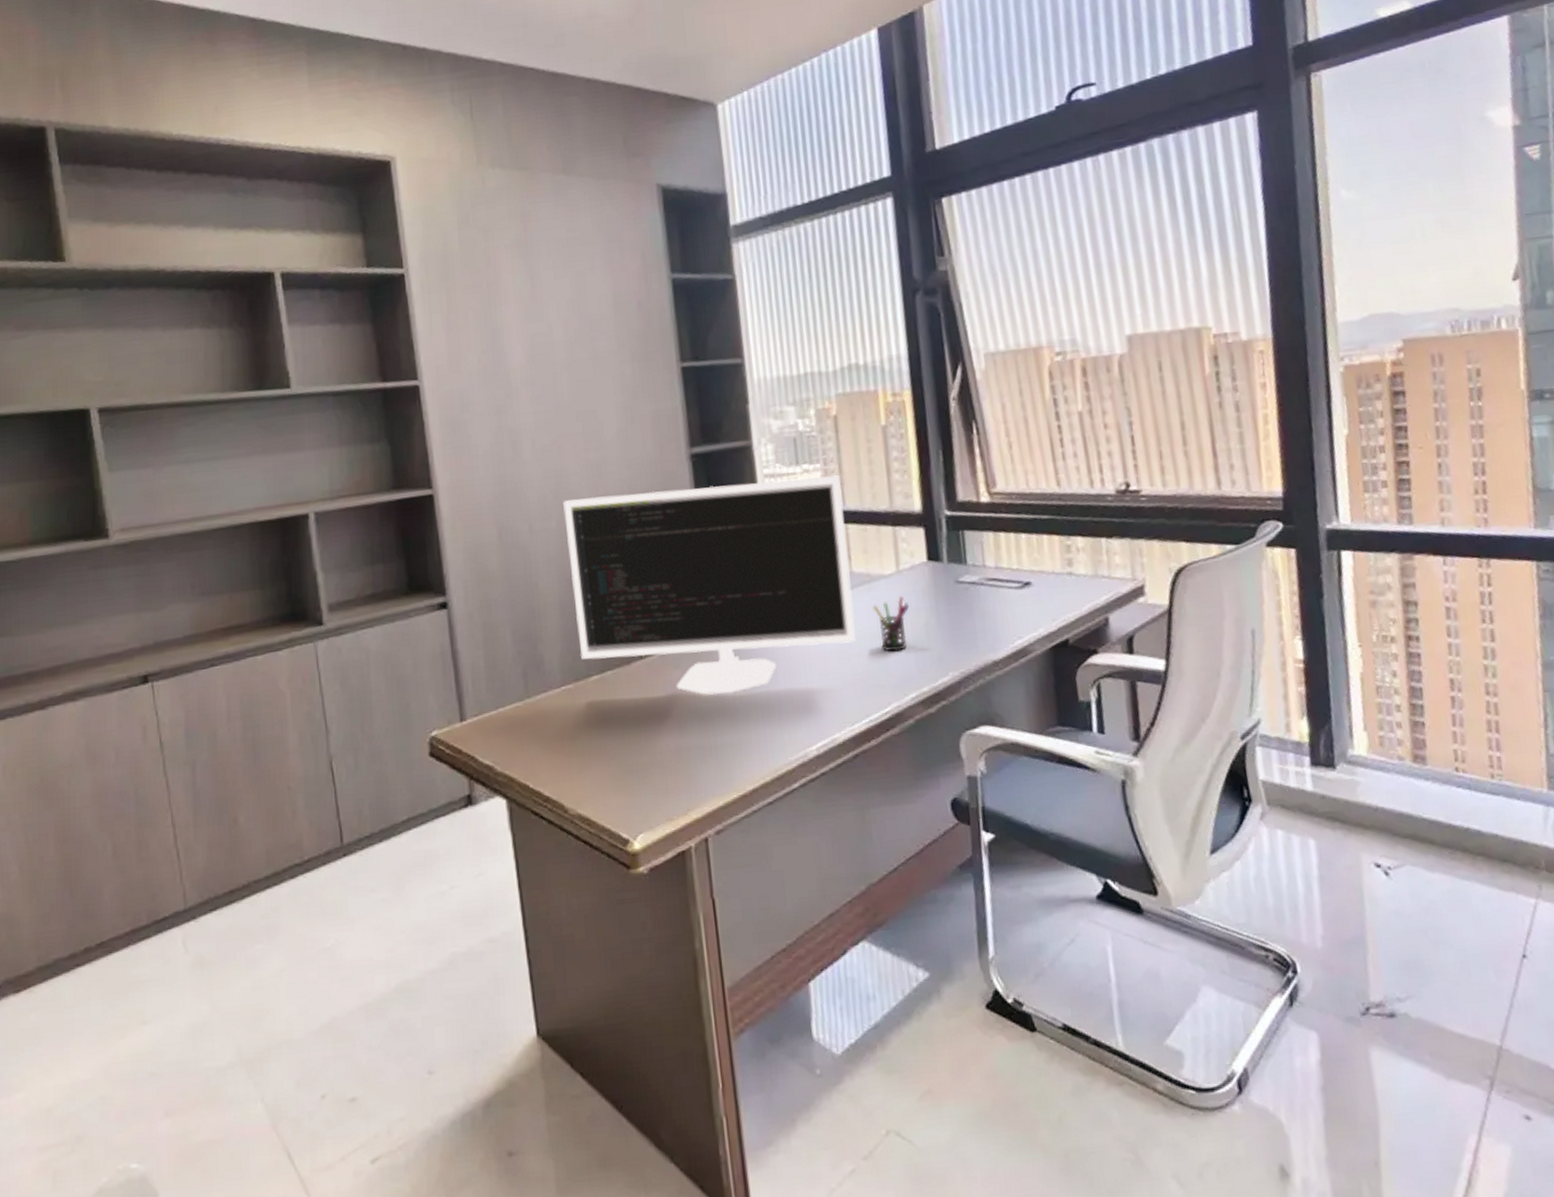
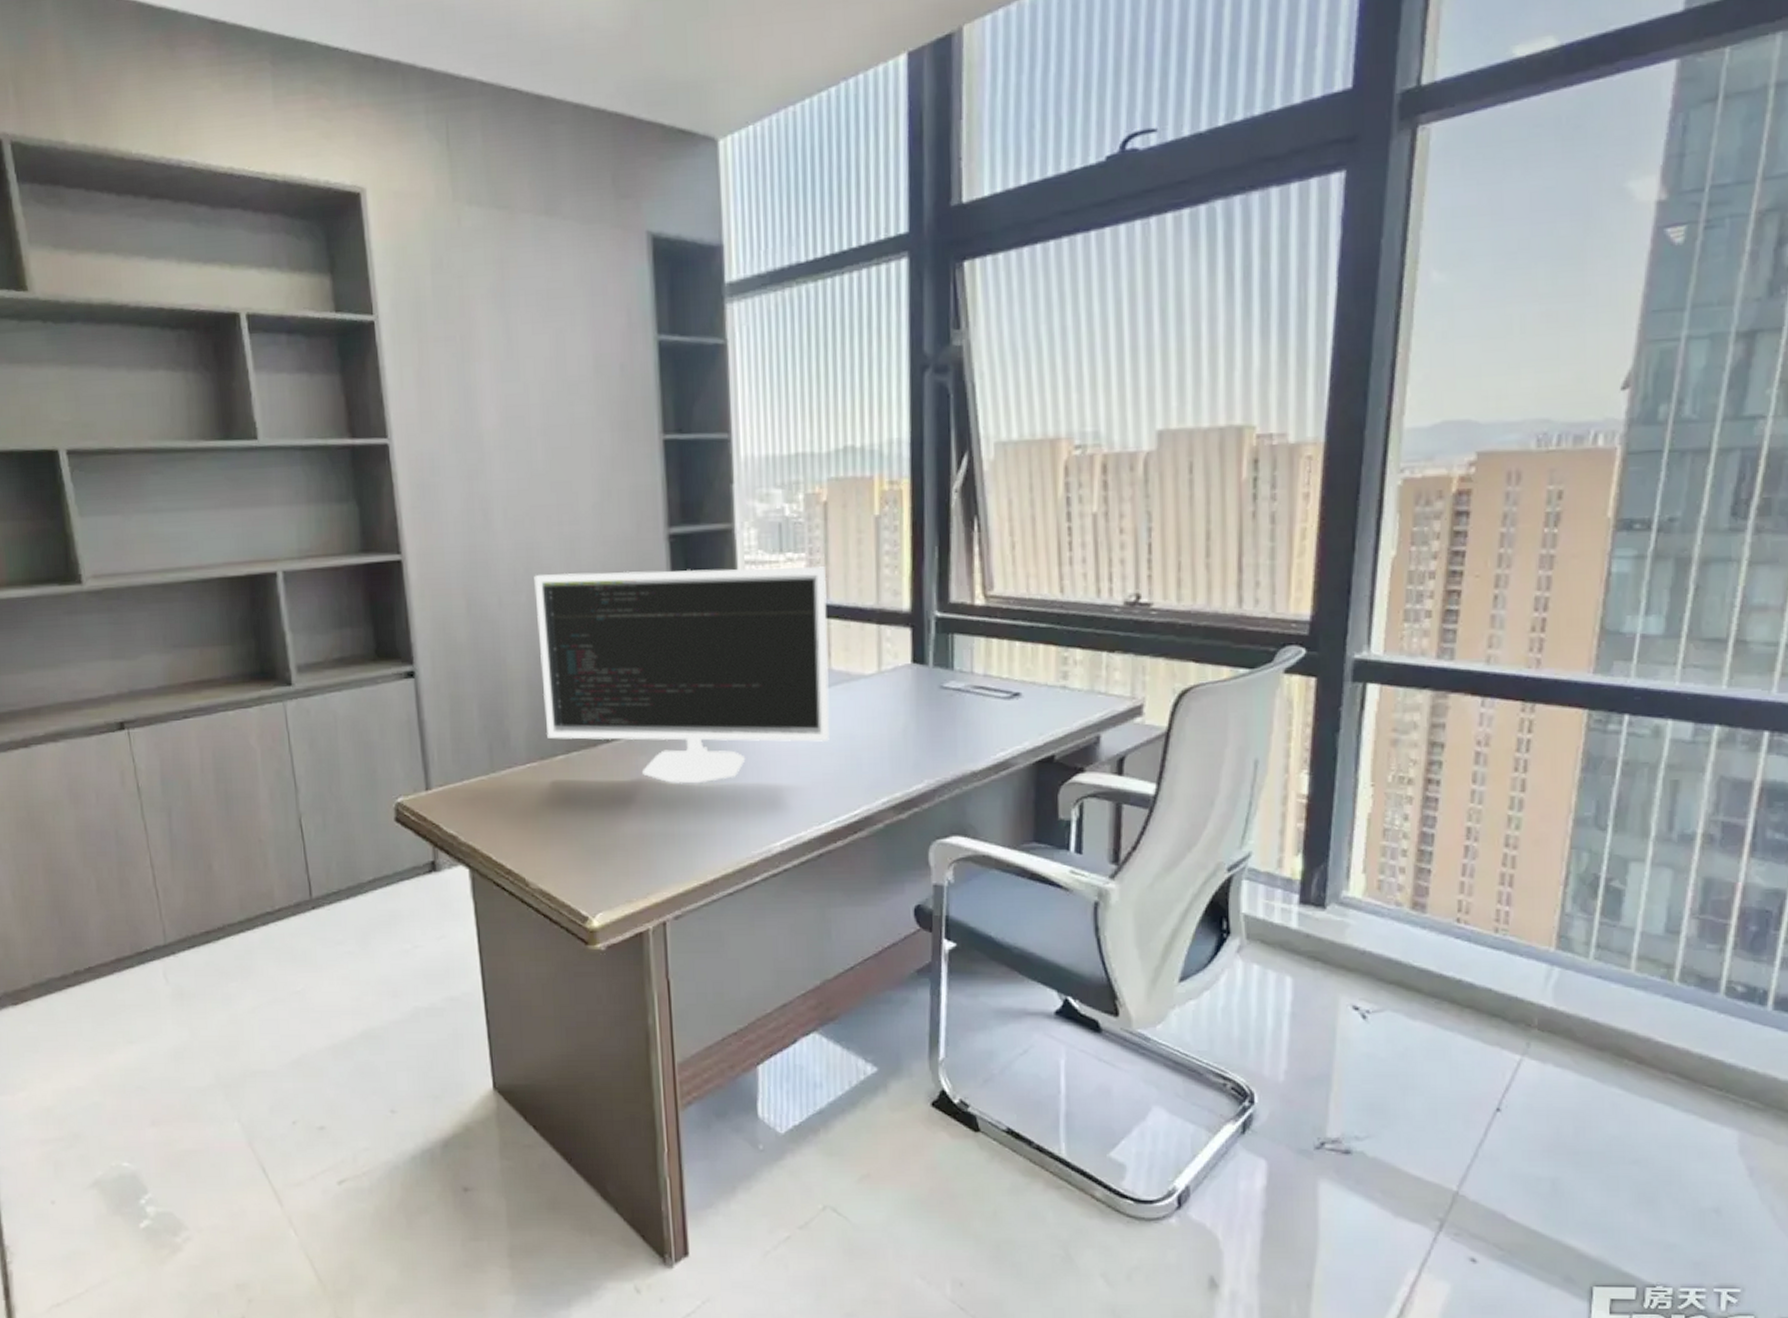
pen holder: present [873,596,910,652] -> none [850,698,889,754]

